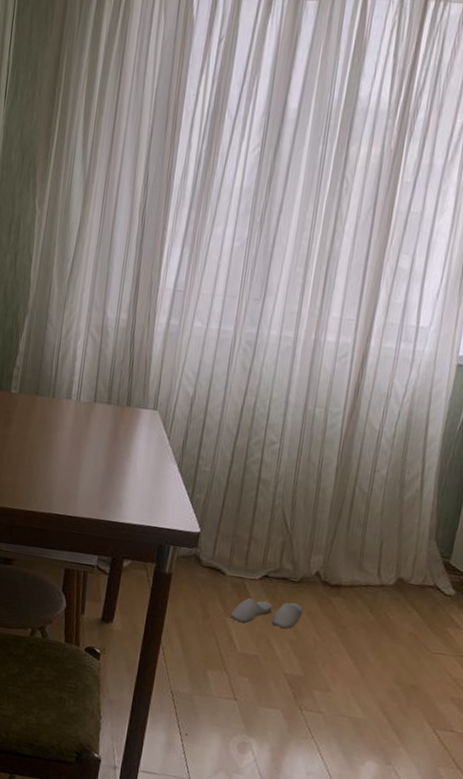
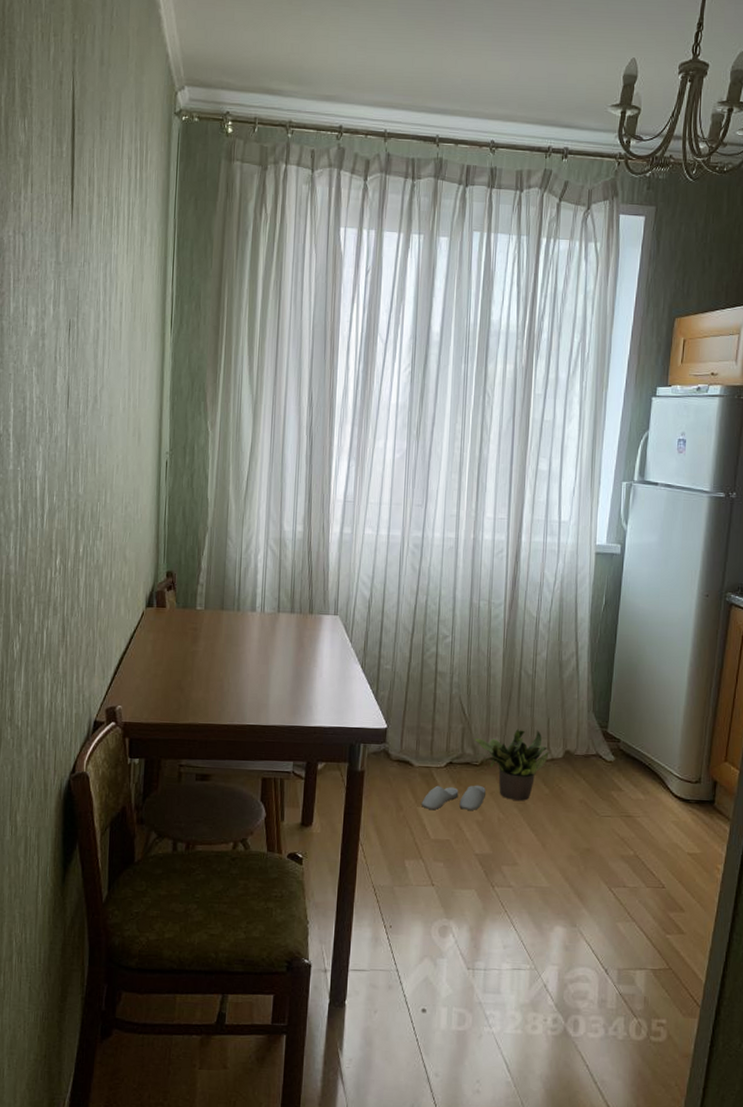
potted plant: none [294,548,379,626] -> present [473,729,549,801]

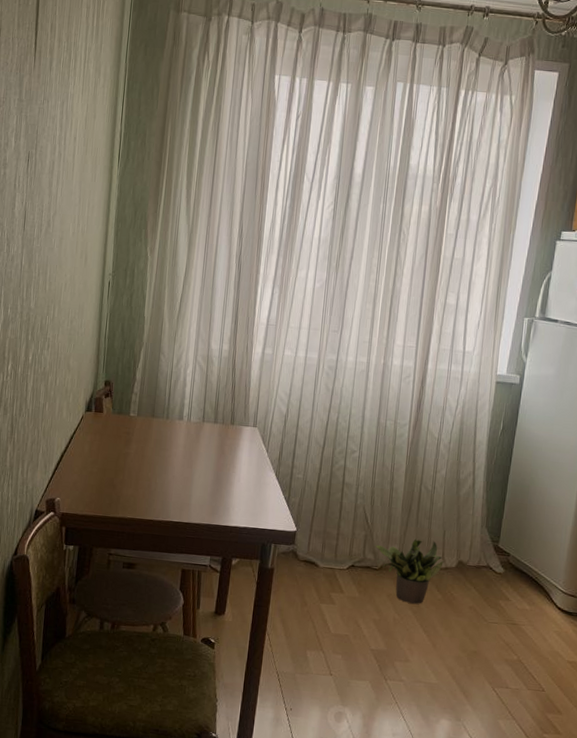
slippers: present [422,785,486,811] -> none [324,585,383,610]

